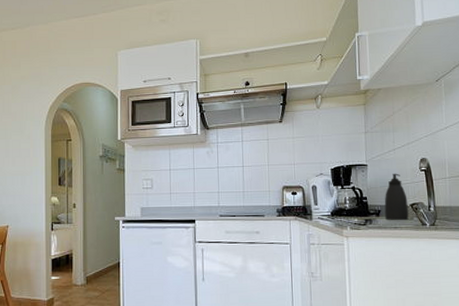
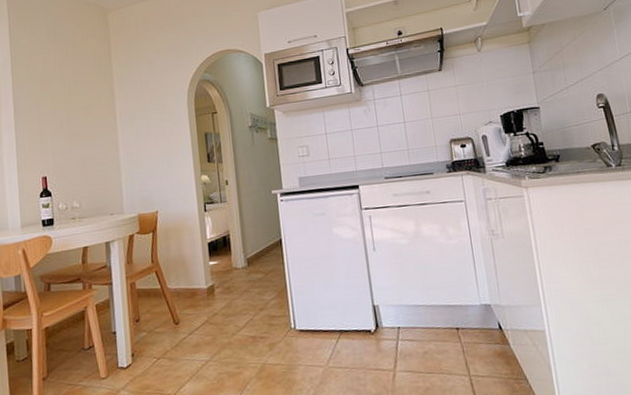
soap dispenser: present [384,173,409,221] -> none [562,113,592,166]

